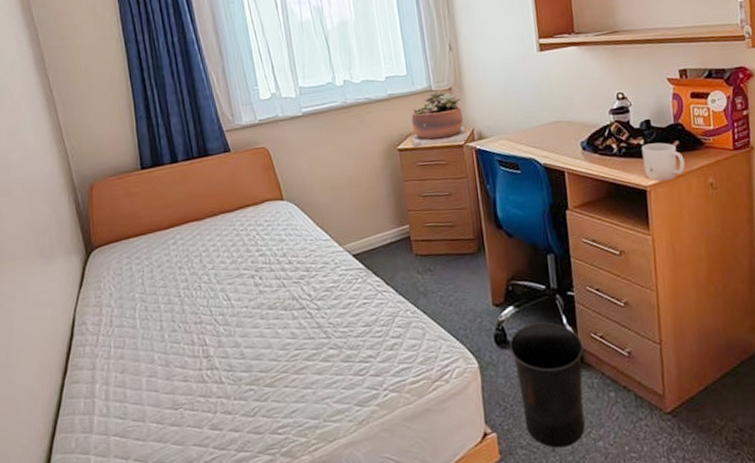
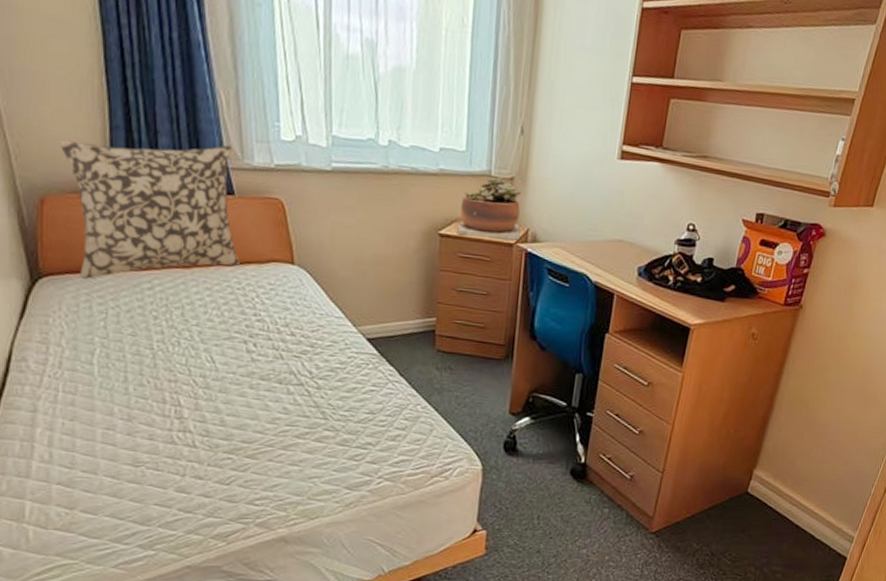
pillow: none [101,112,241,245] -> present [59,139,240,279]
waste bin: present [509,322,585,448] -> none [516,436,590,551]
mug: present [641,142,685,182] -> none [693,282,735,324]

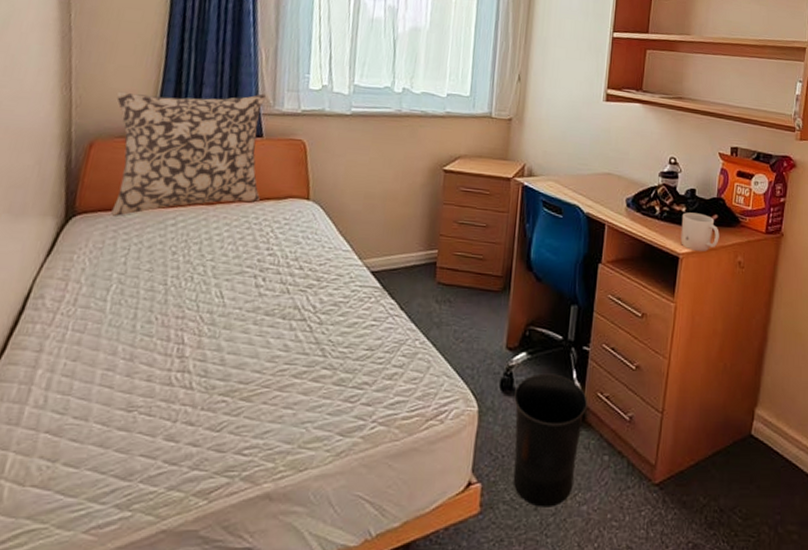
succulent plant: present [457,177,521,241] -> none [460,118,518,175]
waste bin: none [516,436,590,551] -> present [513,373,587,507]
mug: none [693,282,735,324] -> present [680,212,720,252]

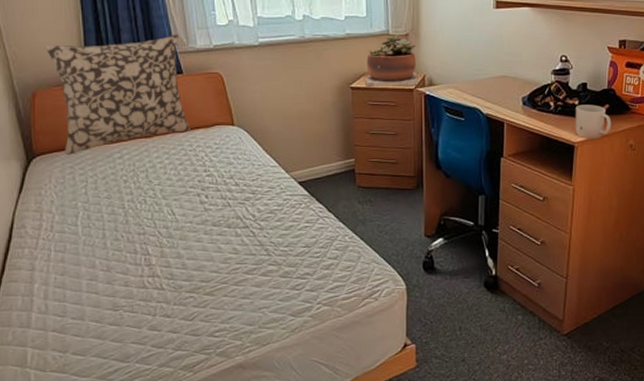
succulent plant: none [460,118,518,175] -> present [365,35,418,88]
waste bin: present [513,373,587,507] -> none [436,254,500,359]

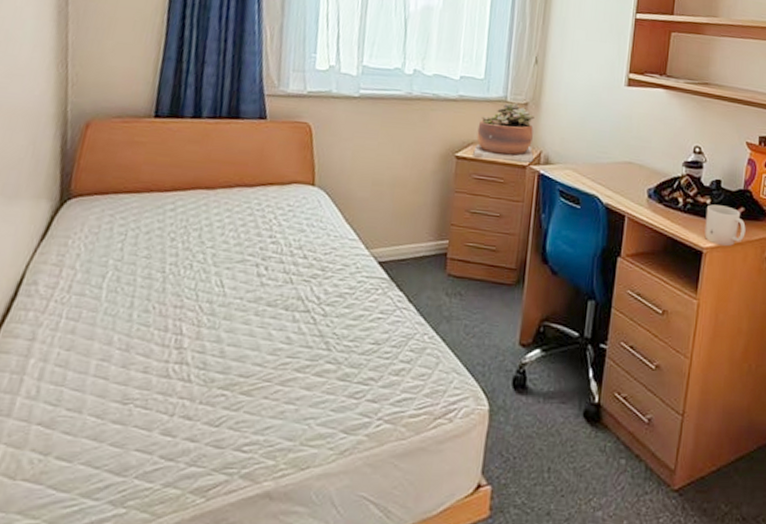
pillow: present [45,34,190,155] -> none [107,69,270,200]

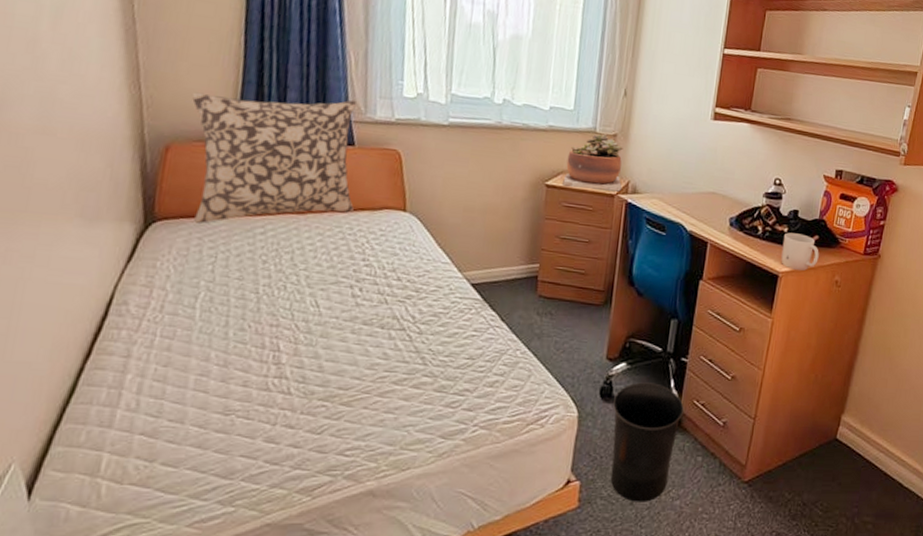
pillow: none [107,69,270,200] -> present [191,92,356,224]
waste bin: none [524,371,604,512] -> present [610,382,684,502]

